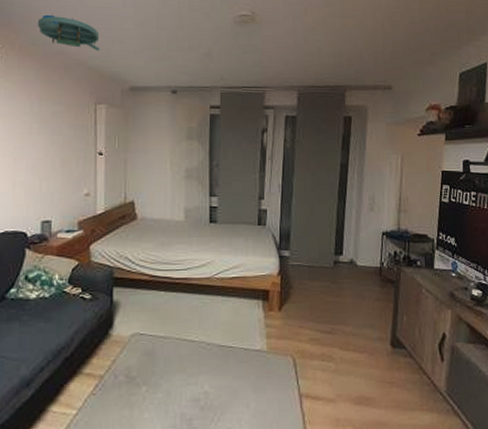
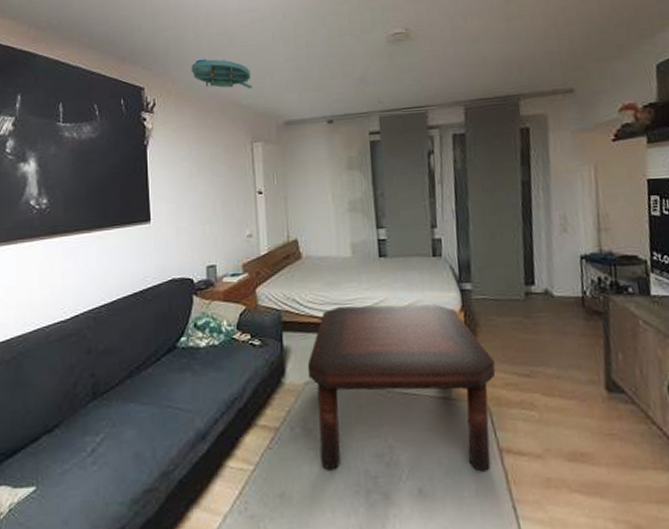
coffee table: none [136,266,303,414] -> present [308,304,496,472]

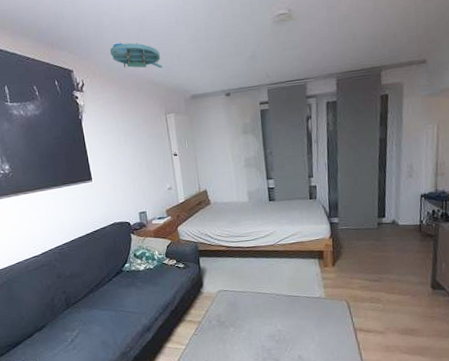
coffee table: present [308,304,496,472] -> none [219,234,354,347]

